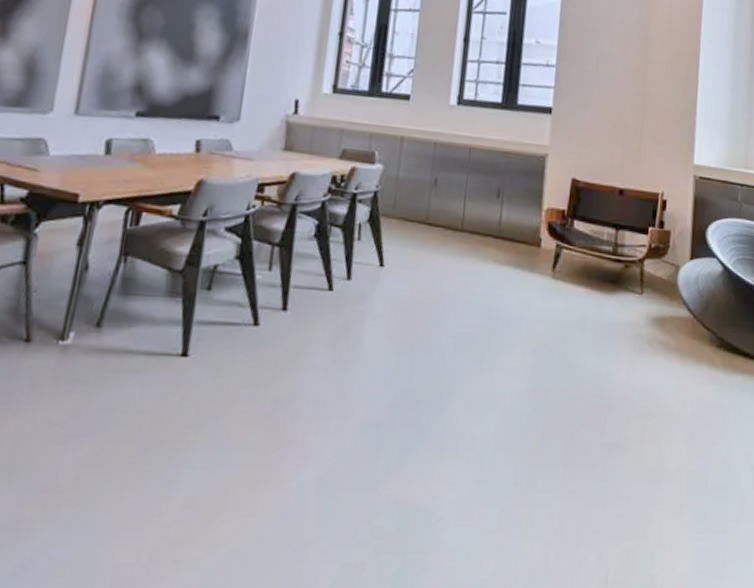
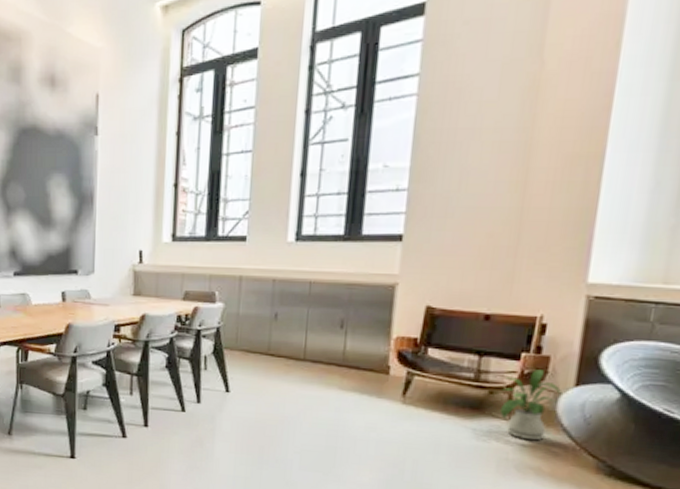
house plant: none [634,243,681,315] -> present [499,369,563,441]

